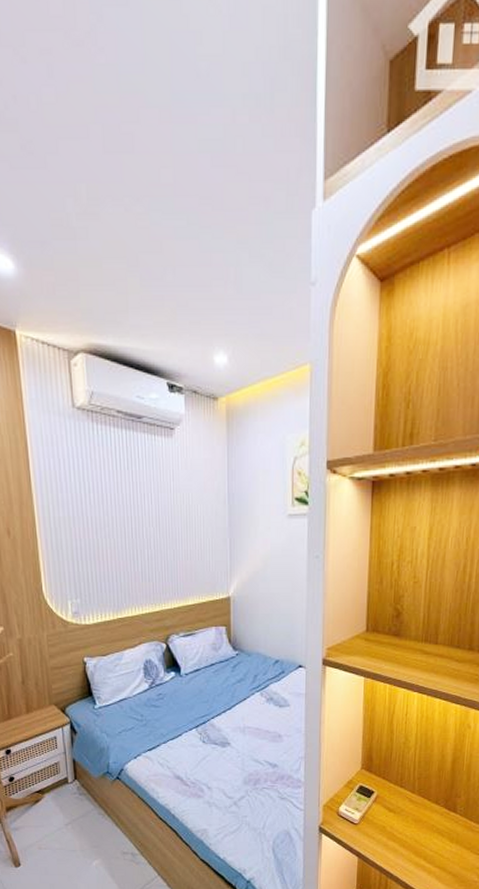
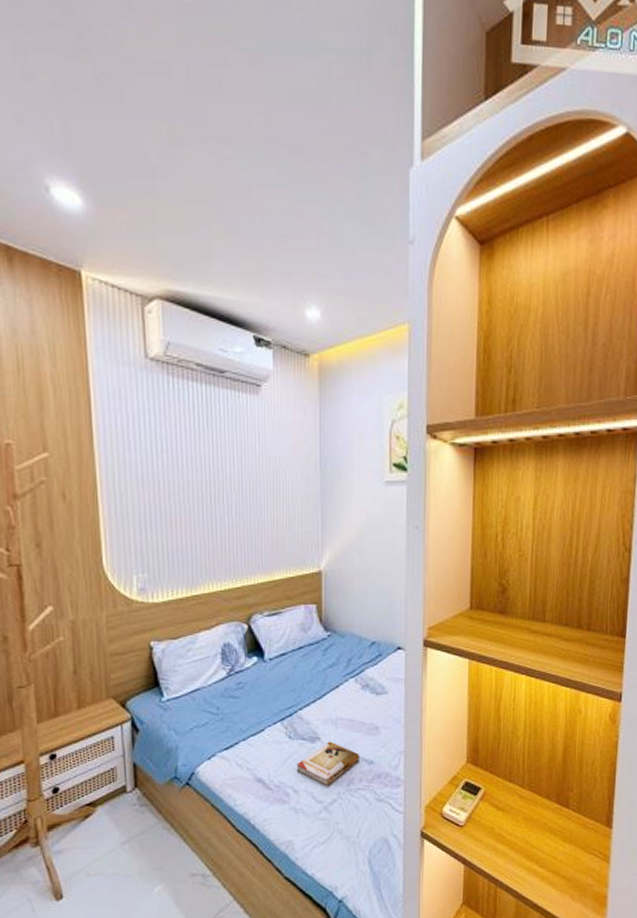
book: none [209,746,265,784] -> present [296,741,359,786]

